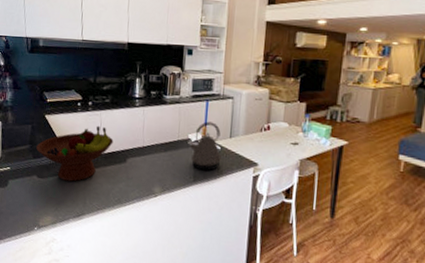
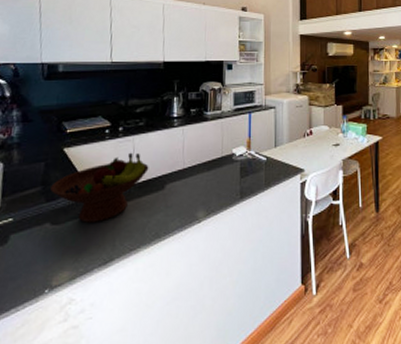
kettle: present [190,121,221,171] -> none [235,133,268,185]

